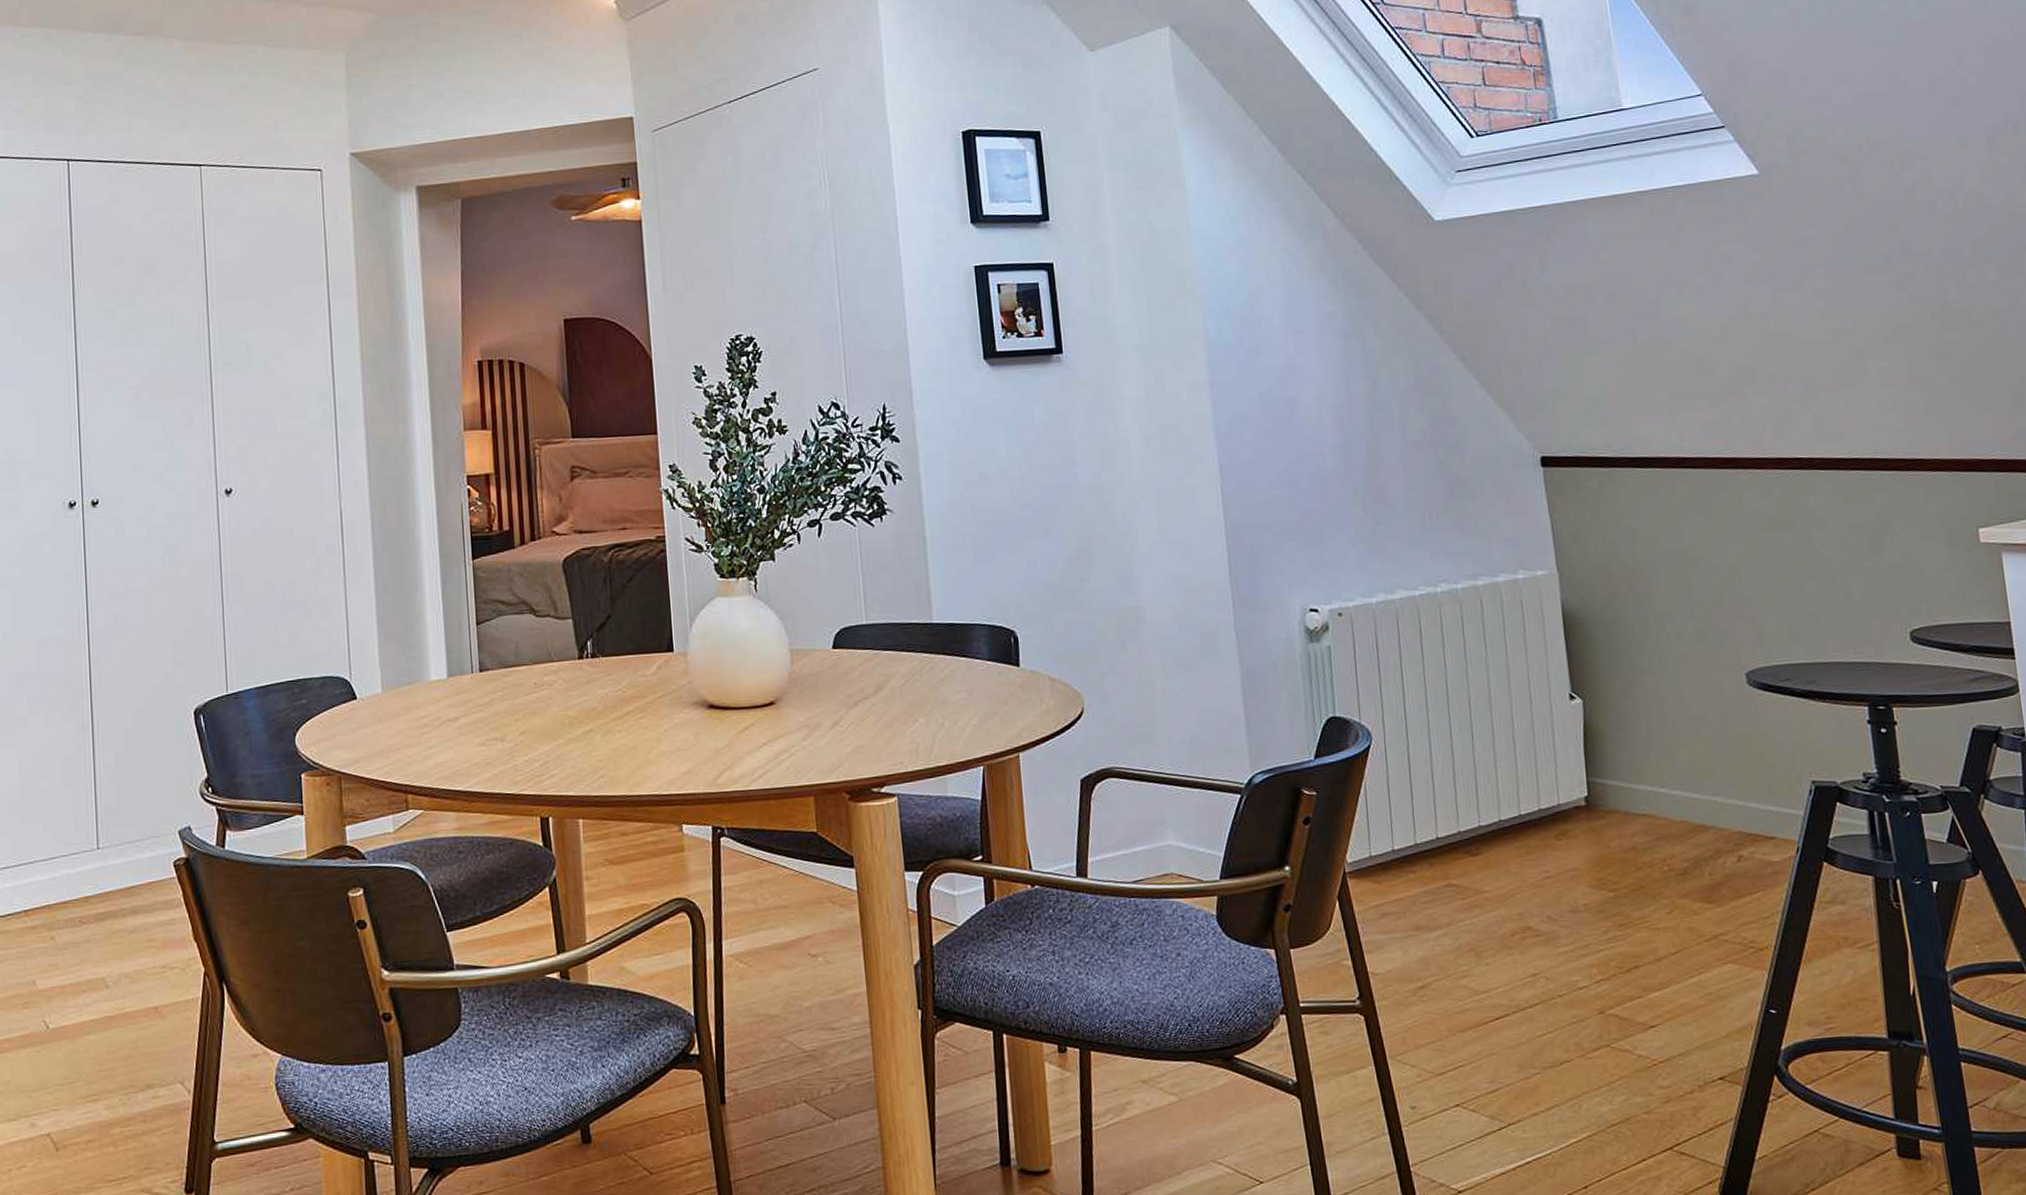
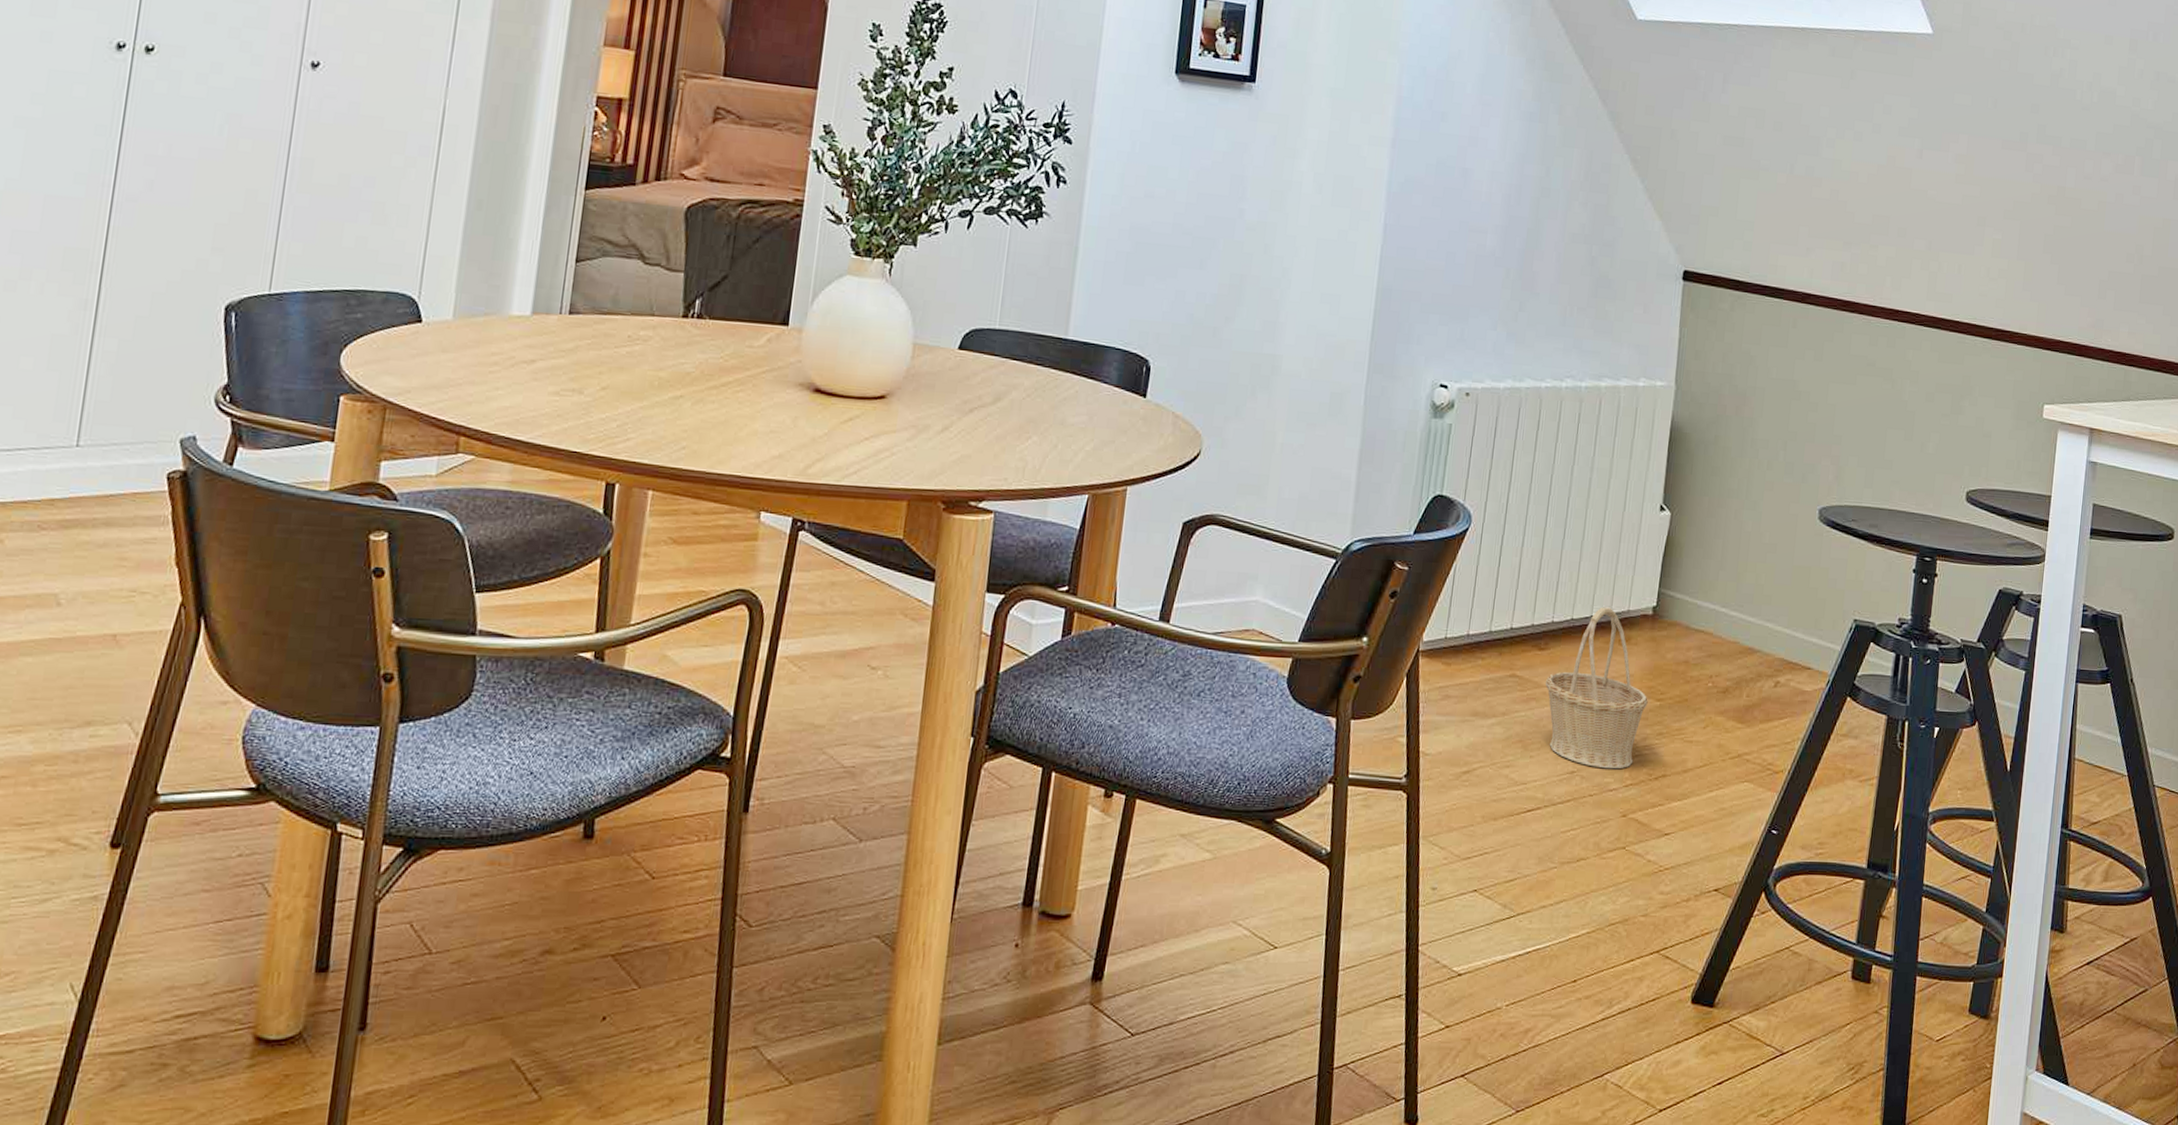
basket: none [1485,803,1601,968] -> present [1545,607,1648,769]

